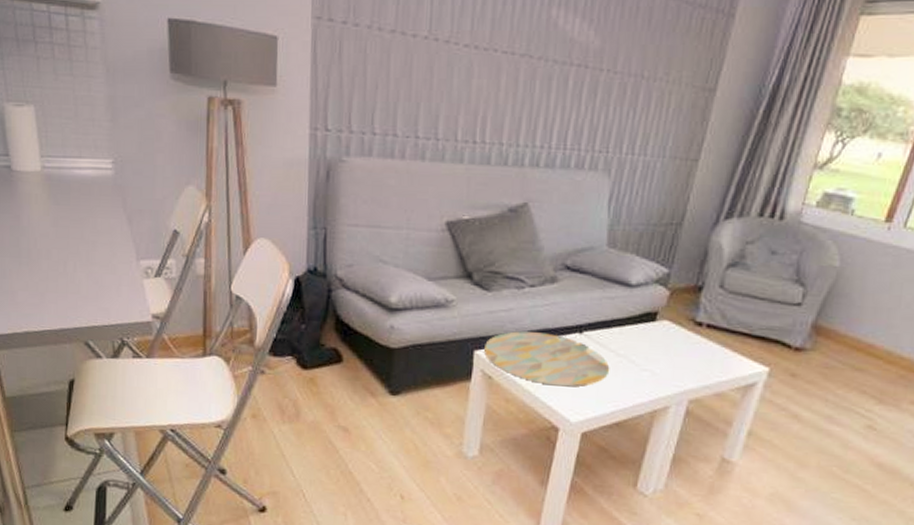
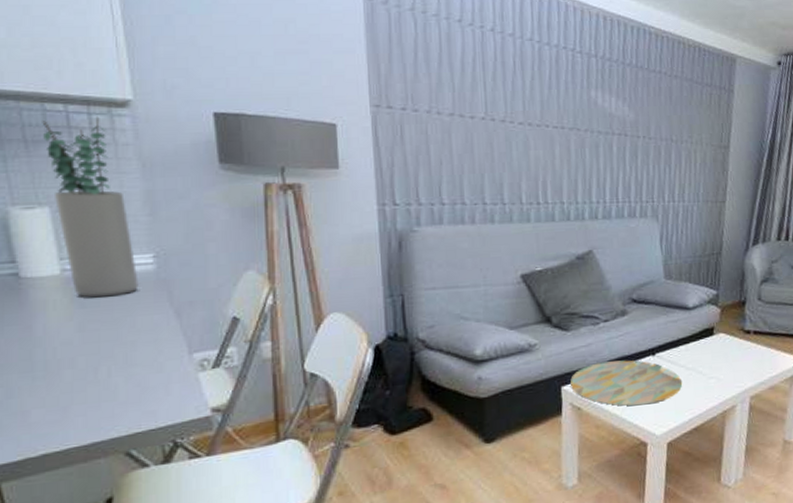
vase: none [30,18,100,197] -> present [42,116,139,298]

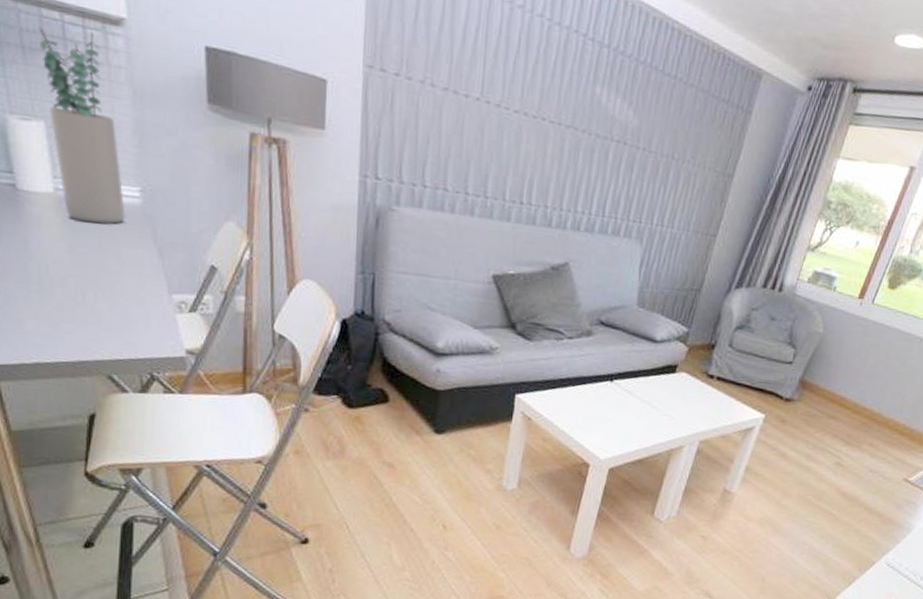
decorative tray: present [570,360,683,406] -> none [525,378,636,428]

